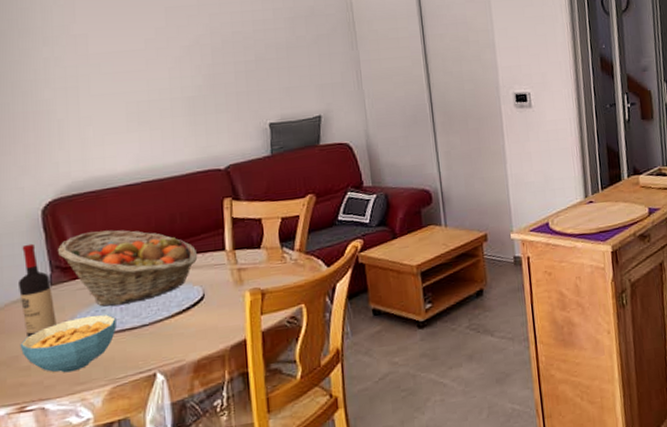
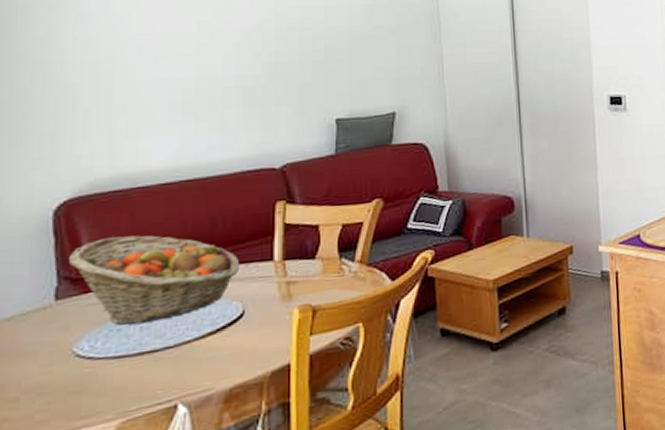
wine bottle: present [17,243,57,337] -> none [14,250,59,361]
cereal bowl: present [19,314,117,373] -> none [8,334,134,405]

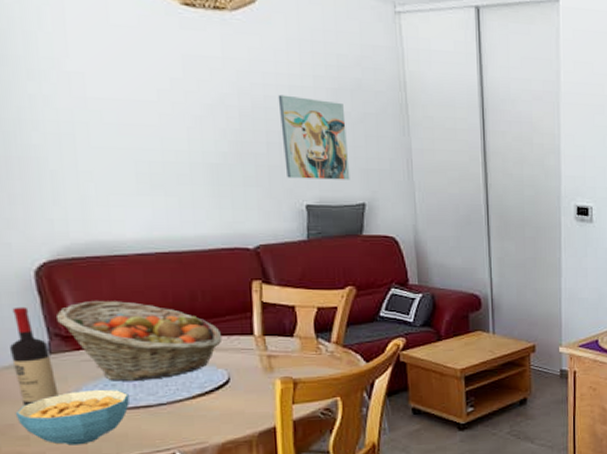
cereal bowl: none [8,334,134,405] -> present [15,389,130,446]
wine bottle: none [14,250,59,361] -> present [9,306,59,405]
wall art: none [314,15,381,94] -> present [278,94,350,180]

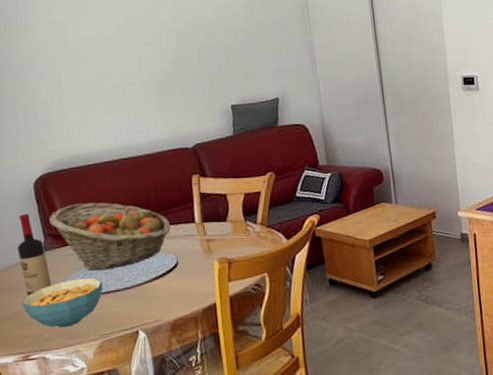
wall art: present [278,94,350,180] -> none [205,14,265,84]

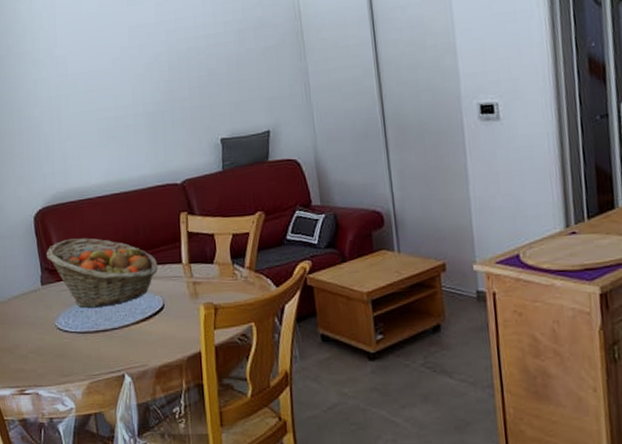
wine bottle: present [17,213,52,295] -> none [17,246,47,329]
cereal bowl: present [21,278,103,328] -> none [19,315,92,364]

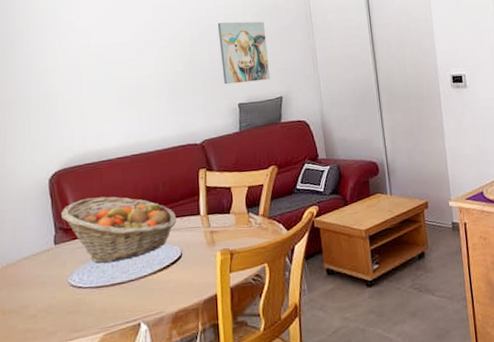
wall art: none [197,41,256,117] -> present [217,21,270,85]

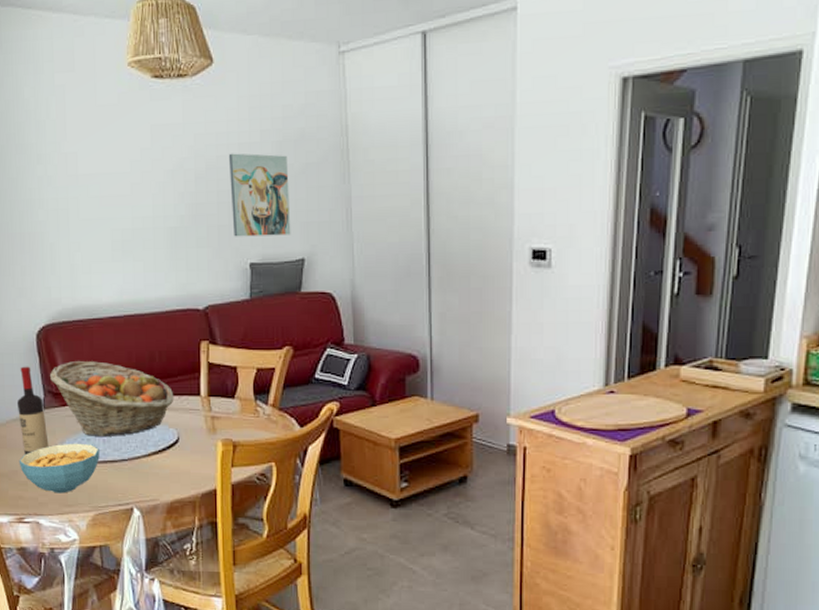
wine bottle: none [28,208,59,289] -> present [16,366,49,454]
cereal bowl: none [28,270,108,321] -> present [18,443,100,494]

